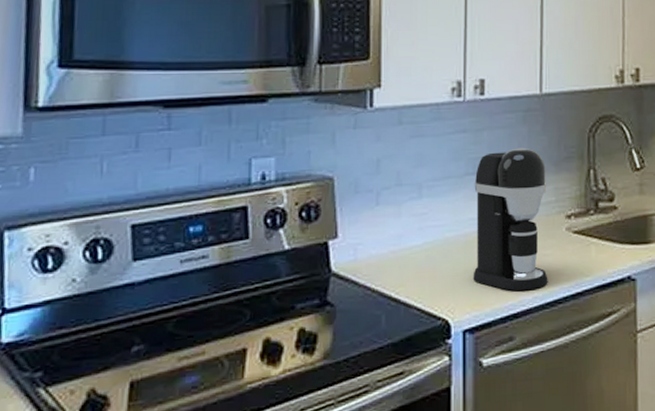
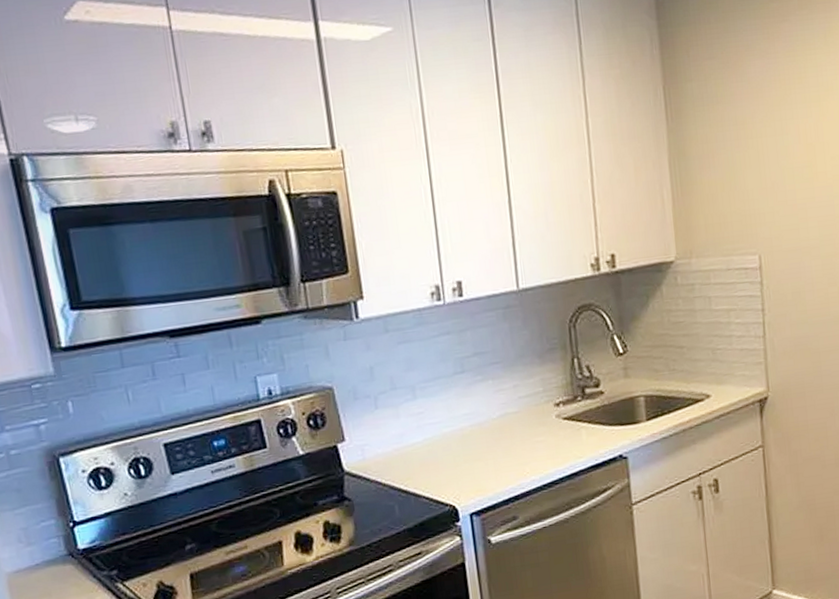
coffee maker: present [473,147,548,292] -> none [463,343,544,476]

